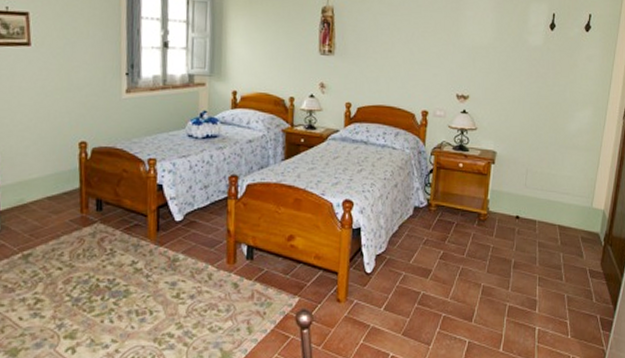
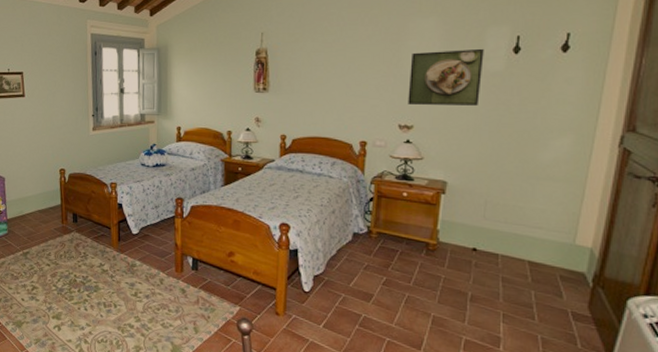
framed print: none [464,22,527,78] -> present [408,48,484,106]

